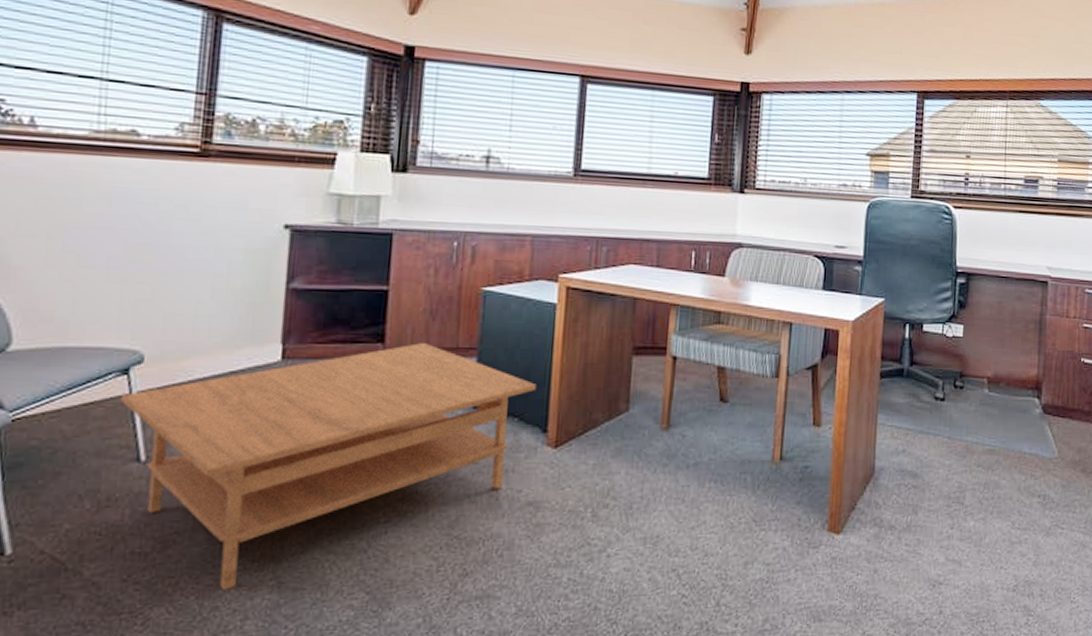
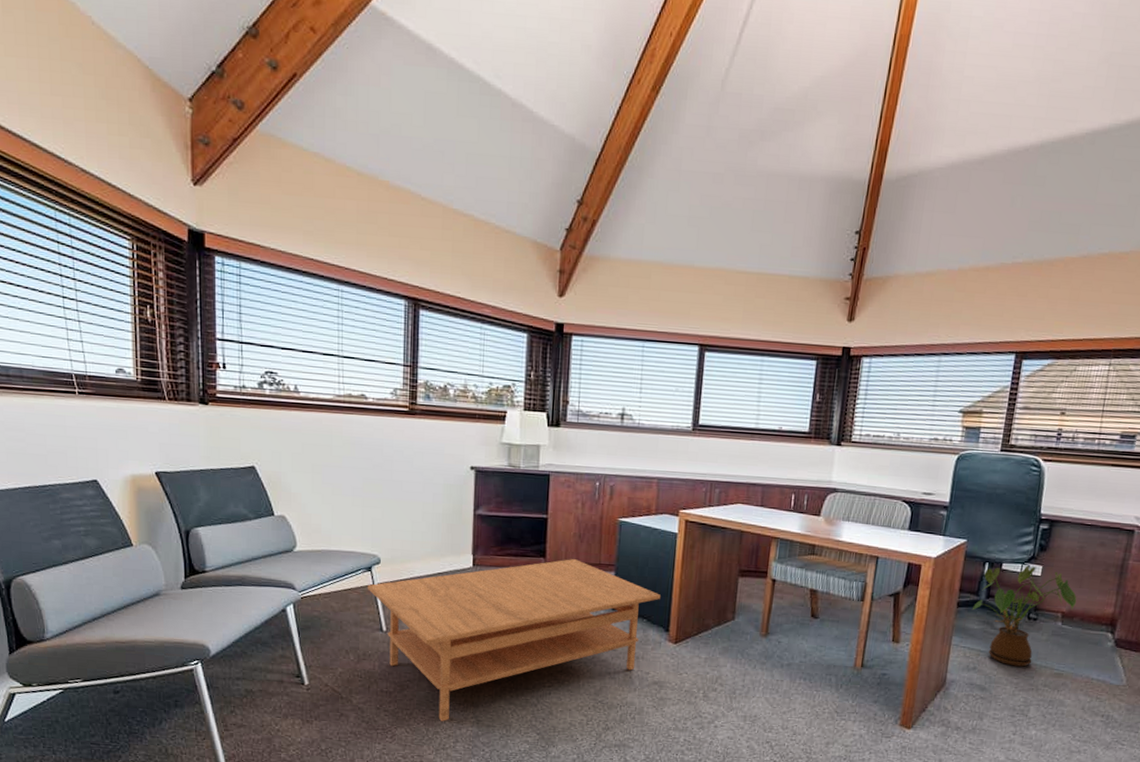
house plant: none [897,325,1001,445] -> present [973,565,1077,667]

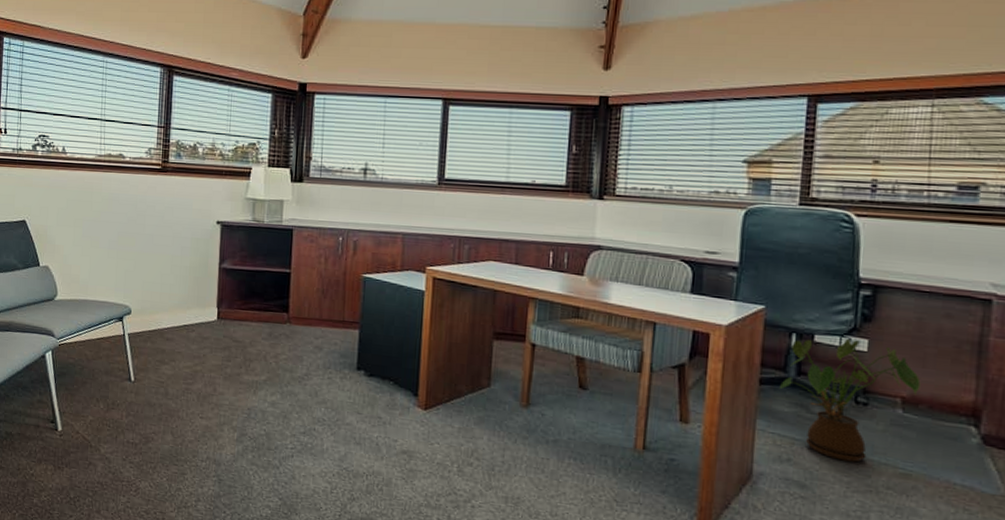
coffee table: present [368,558,661,721] -> none [119,314,408,478]

